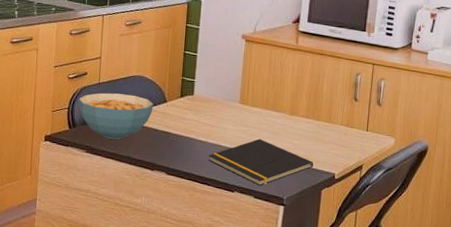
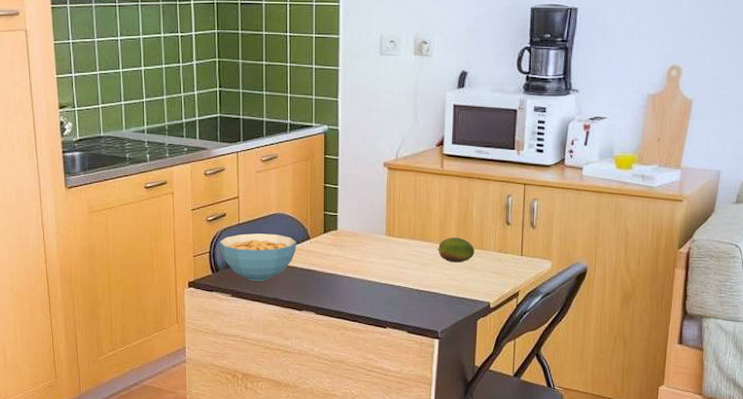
notepad: present [208,139,314,186] -> none [357,271,467,320]
fruit: none [287,109,323,134] -> present [437,237,475,263]

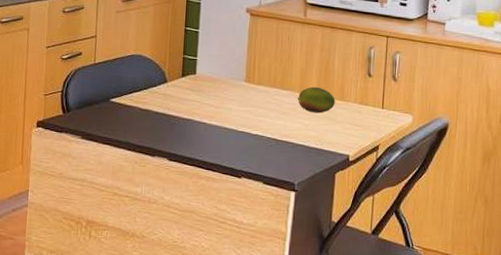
cereal bowl: present [219,233,297,281] -> none [72,74,153,124]

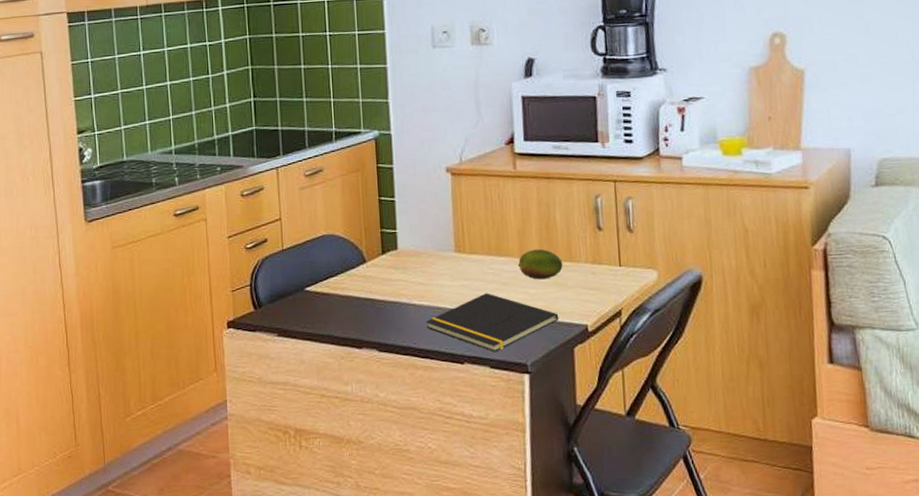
notepad: none [212,119,326,171] -> present [425,293,559,353]

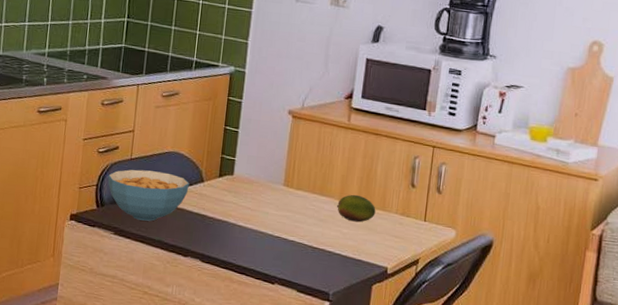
cereal bowl: none [261,259,351,316] -> present [107,169,189,221]
notepad: present [425,293,559,353] -> none [247,225,364,279]

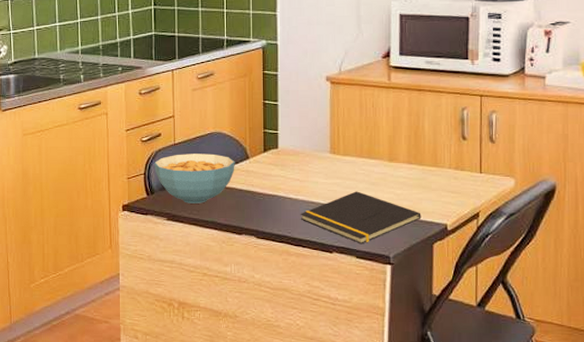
notepad: none [247,225,364,279] -> present [300,191,421,244]
fruit: present [336,194,376,223] -> none [386,154,428,182]

